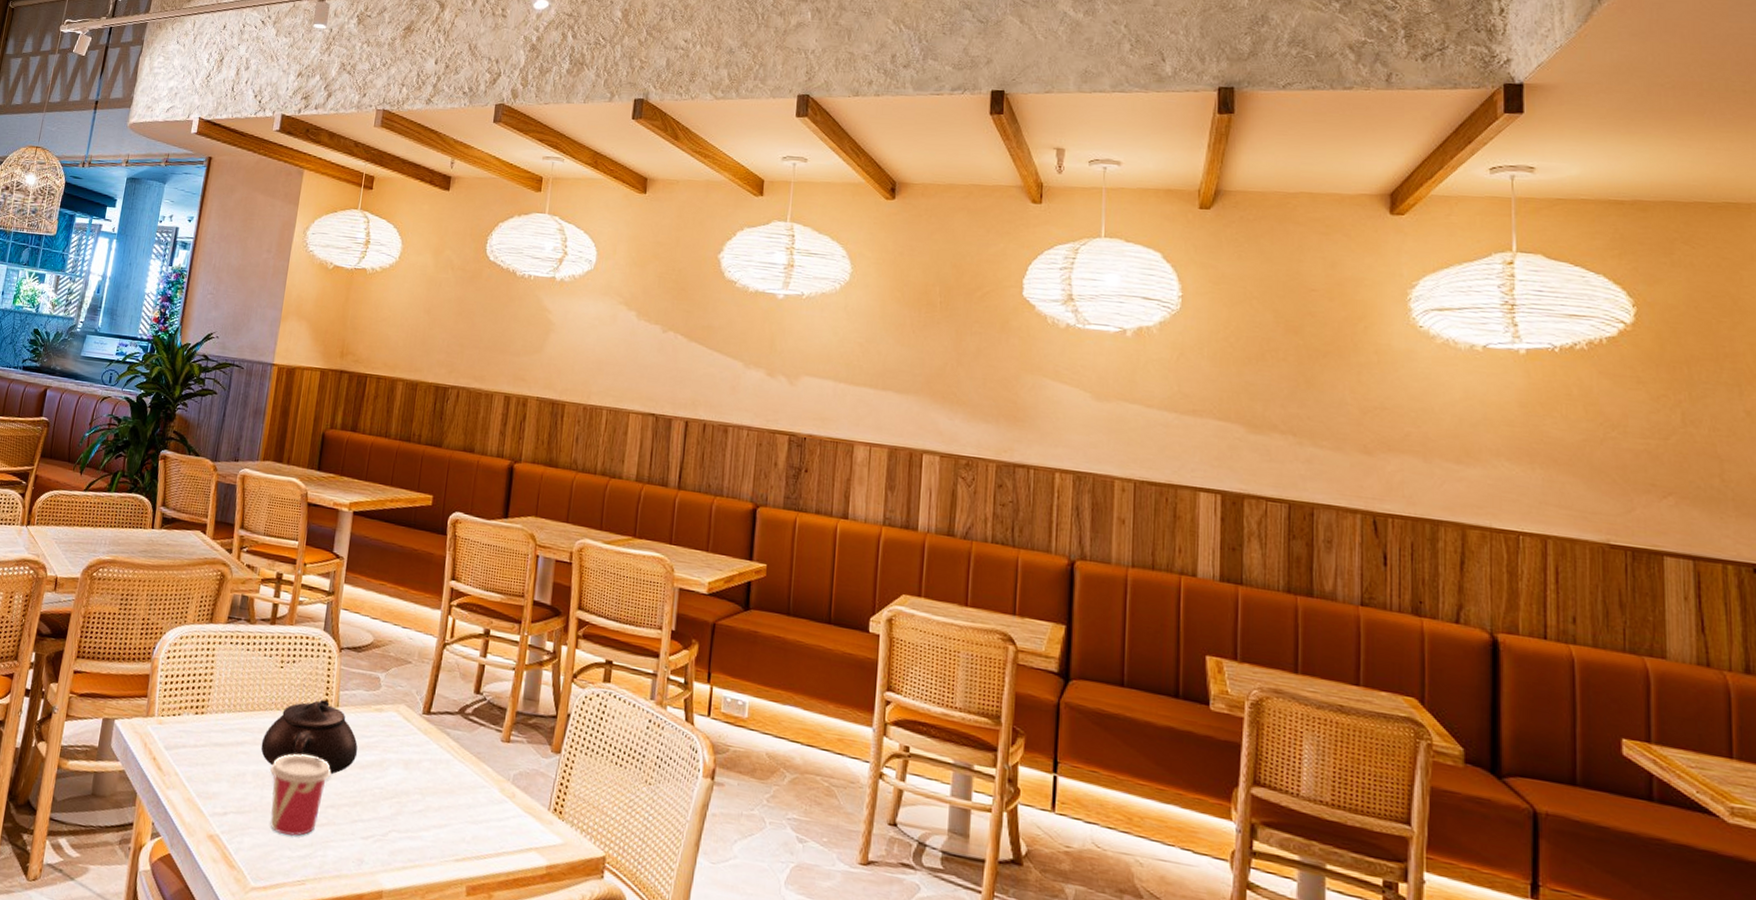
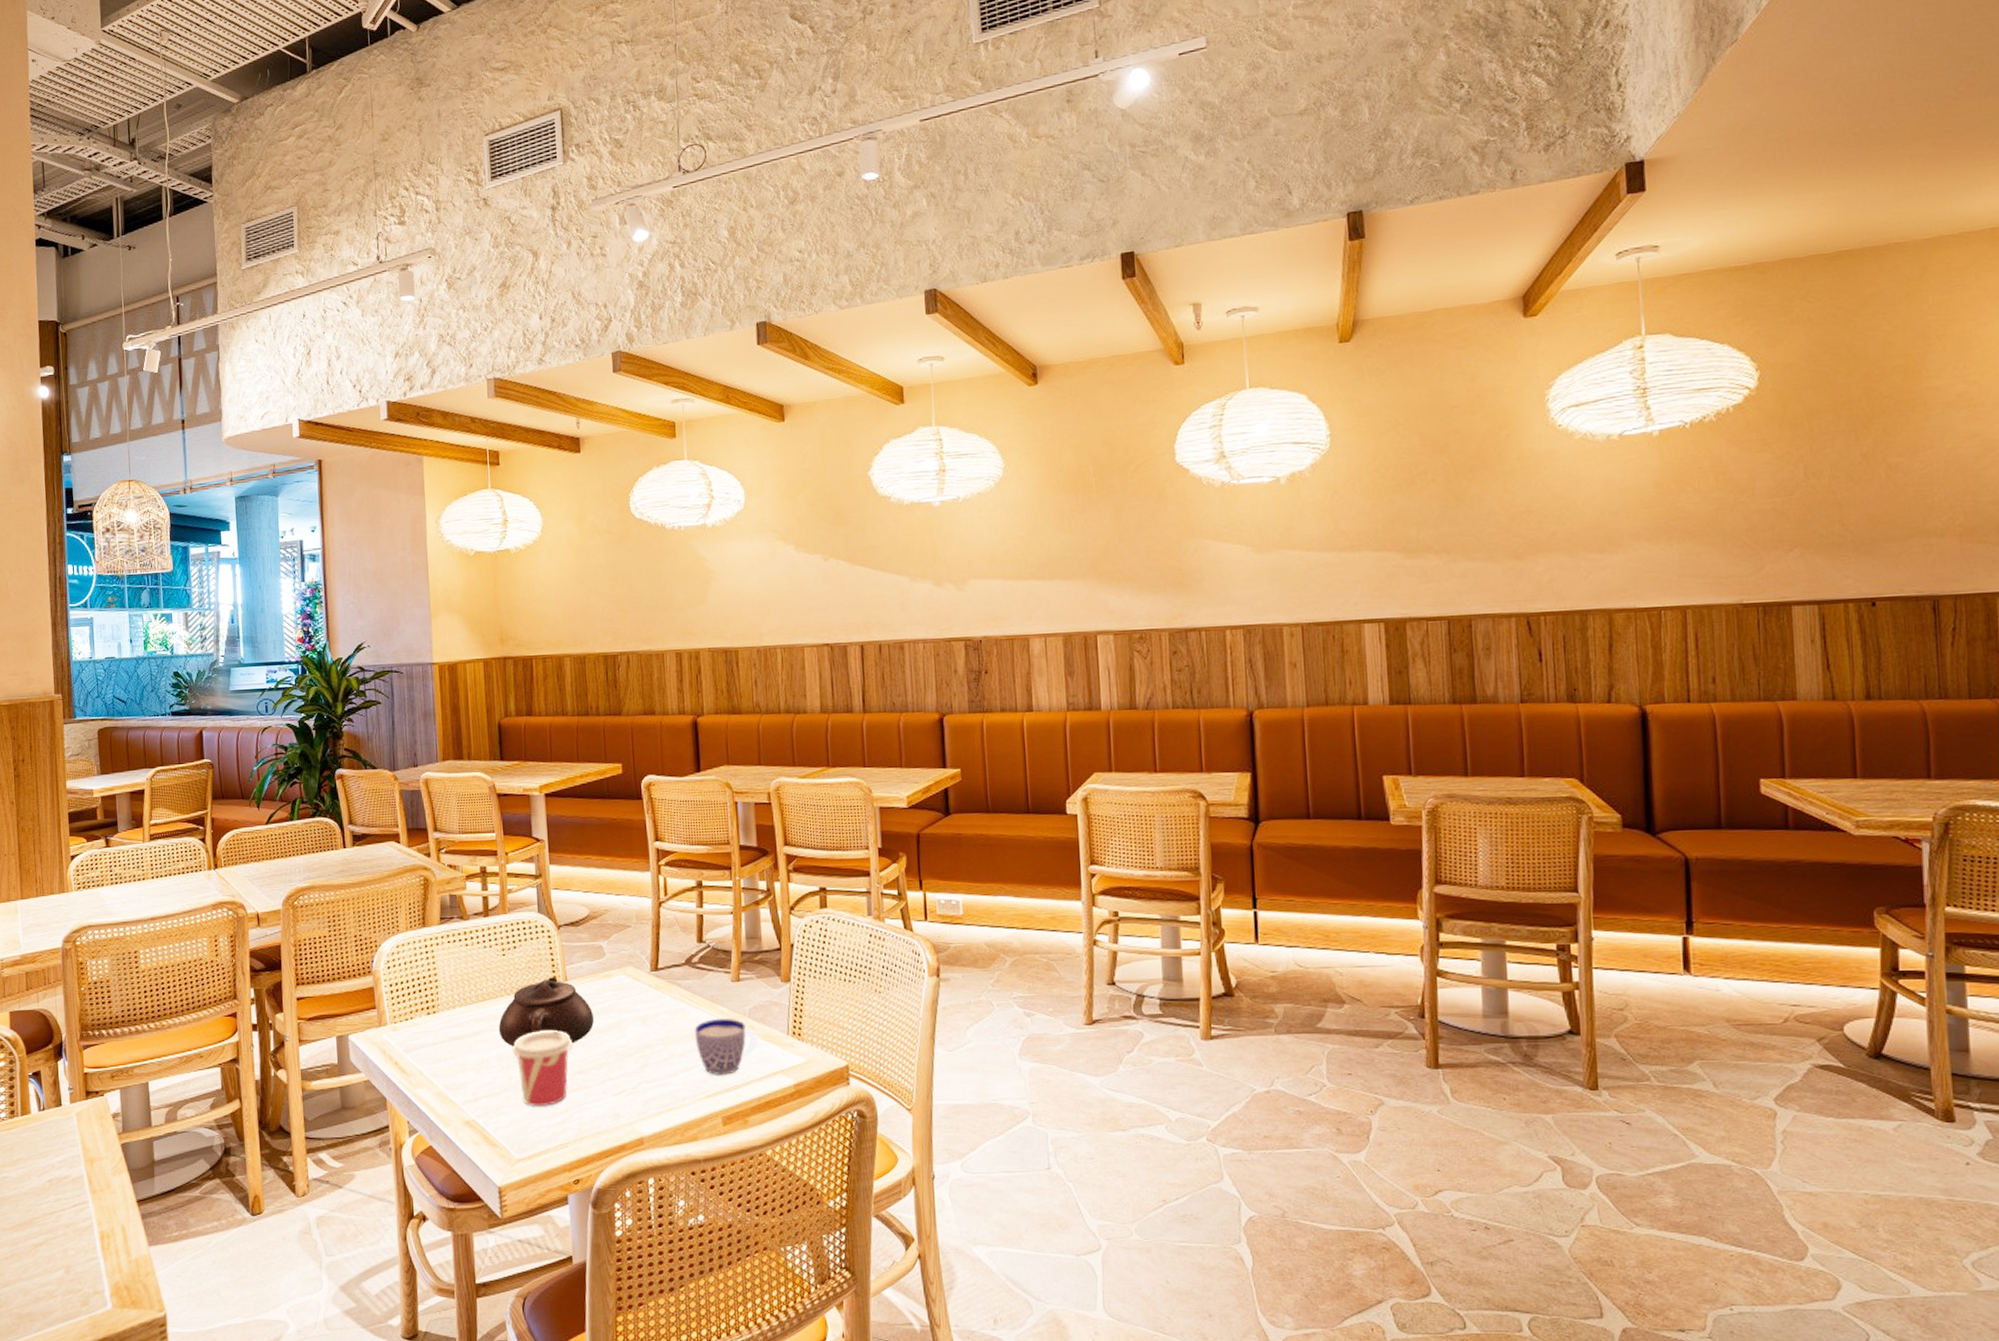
cup: none [454,777,519,841] -> present [694,1018,759,1075]

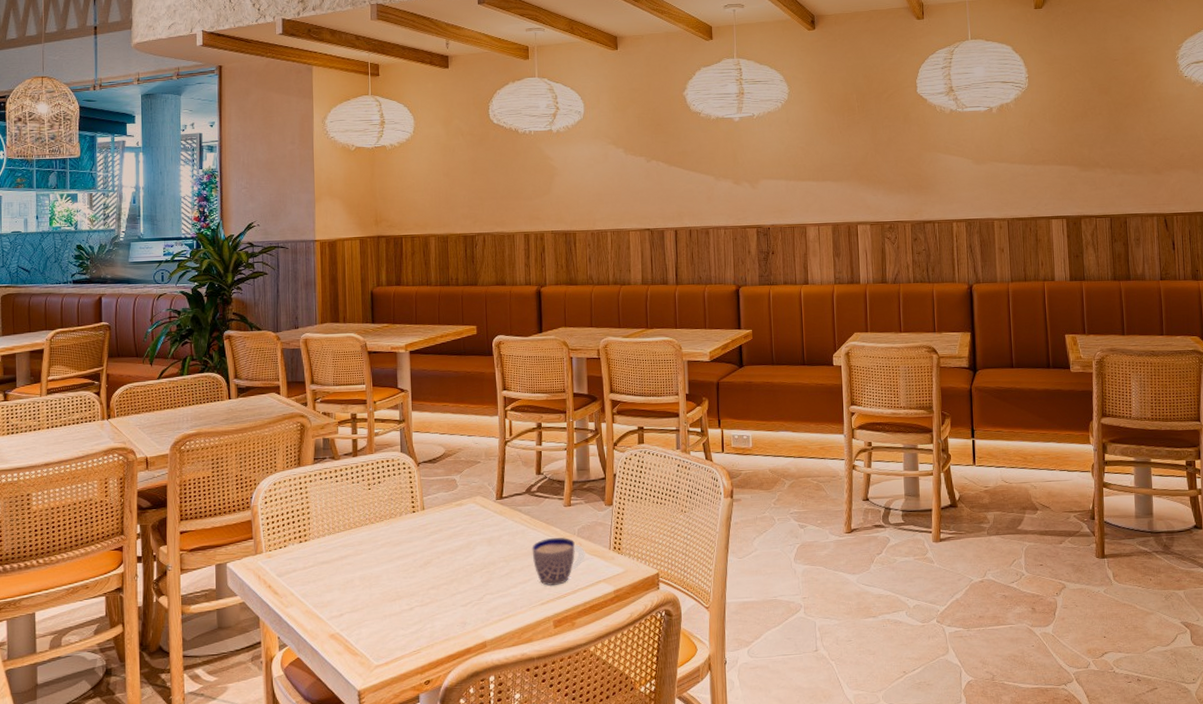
teapot: present [498,977,595,1046] -> none [363,507,447,568]
cup: present [512,1031,573,1106] -> none [375,553,427,619]

